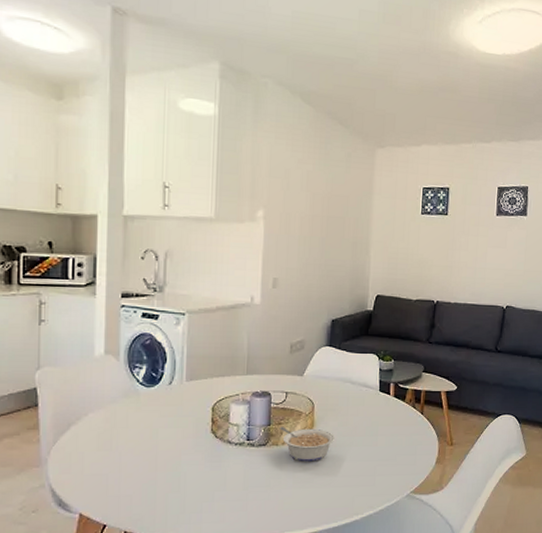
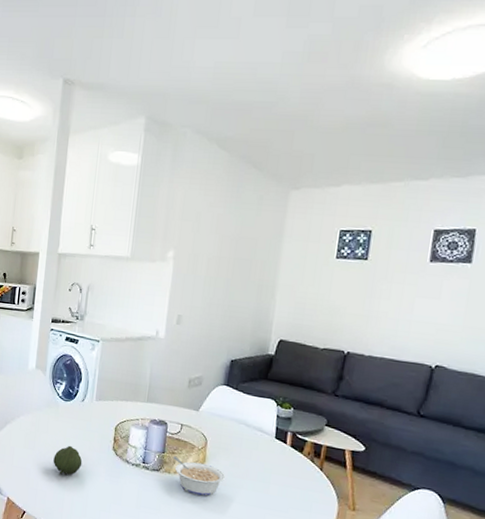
fruit: none [138,437,176,472] -> present [53,445,83,475]

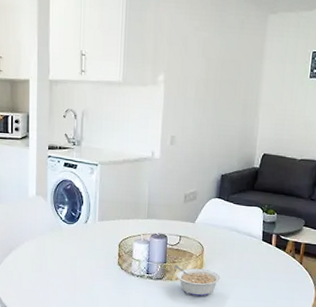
fruit: present [53,445,83,475] -> none [62,265,90,292]

